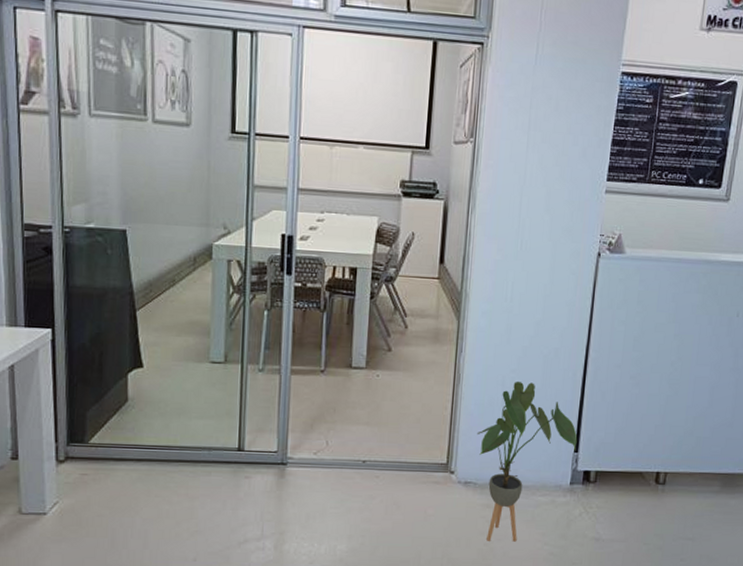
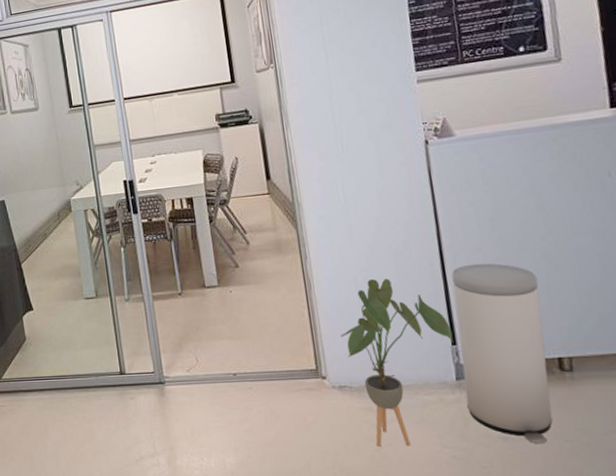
pedal bin: none [573,379,659,545] -> present [451,263,553,444]

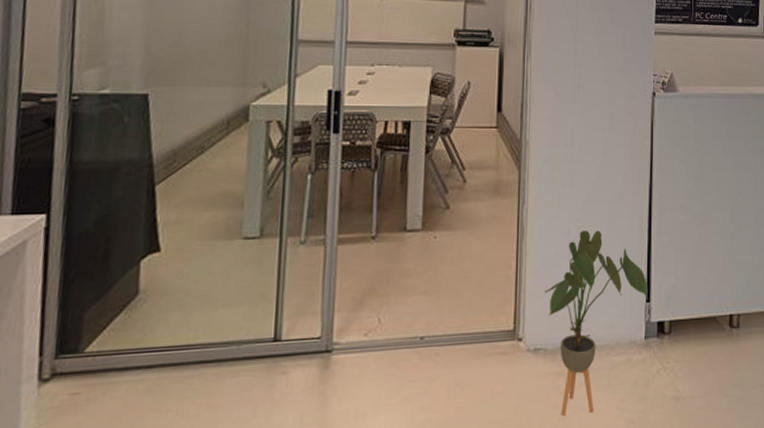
pedal bin: present [451,263,553,444] -> none [651,219,724,402]

